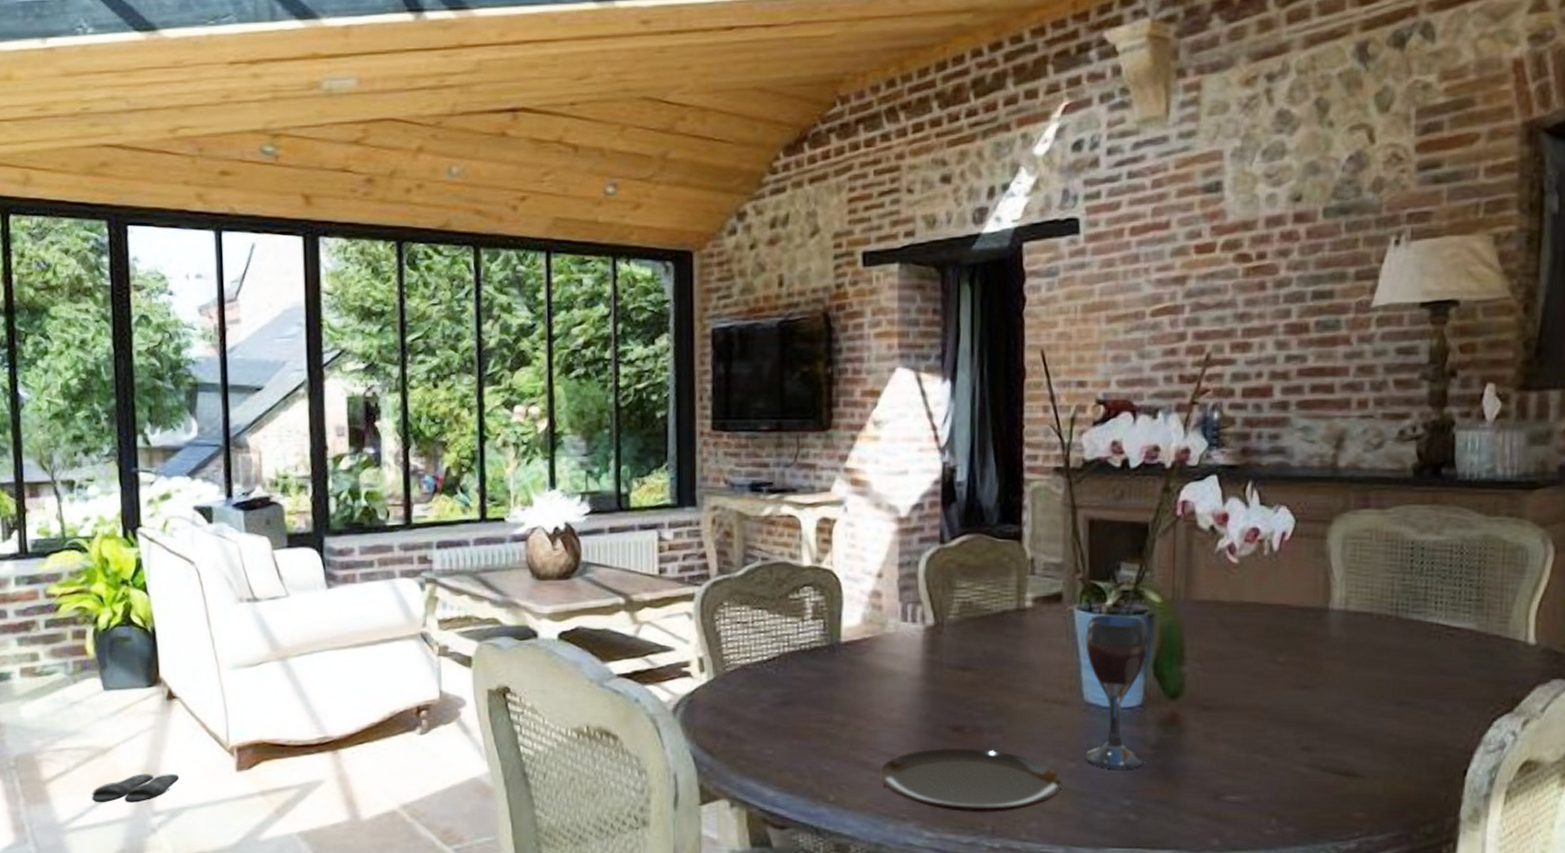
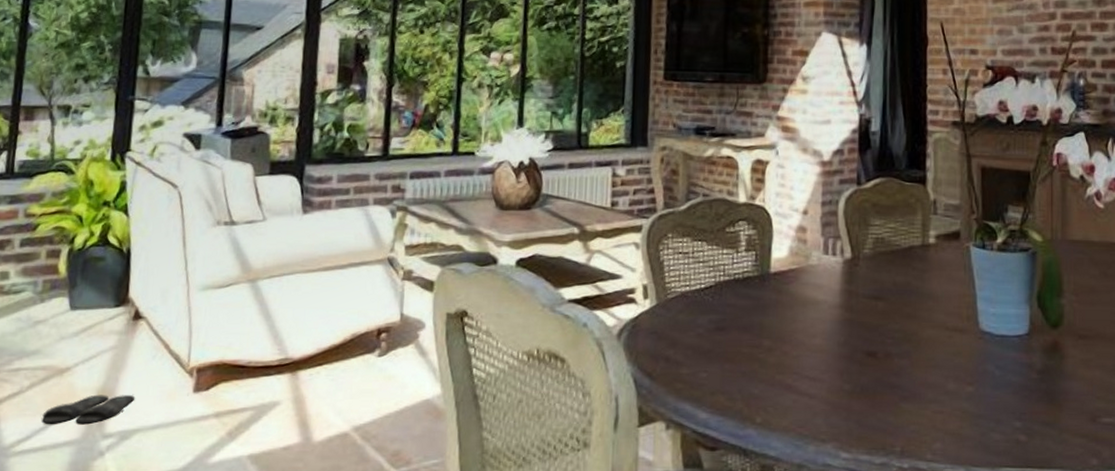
plate: present [880,747,1063,814] -> none [802,371,962,435]
cup: present [1085,614,1149,769] -> none [980,251,1033,393]

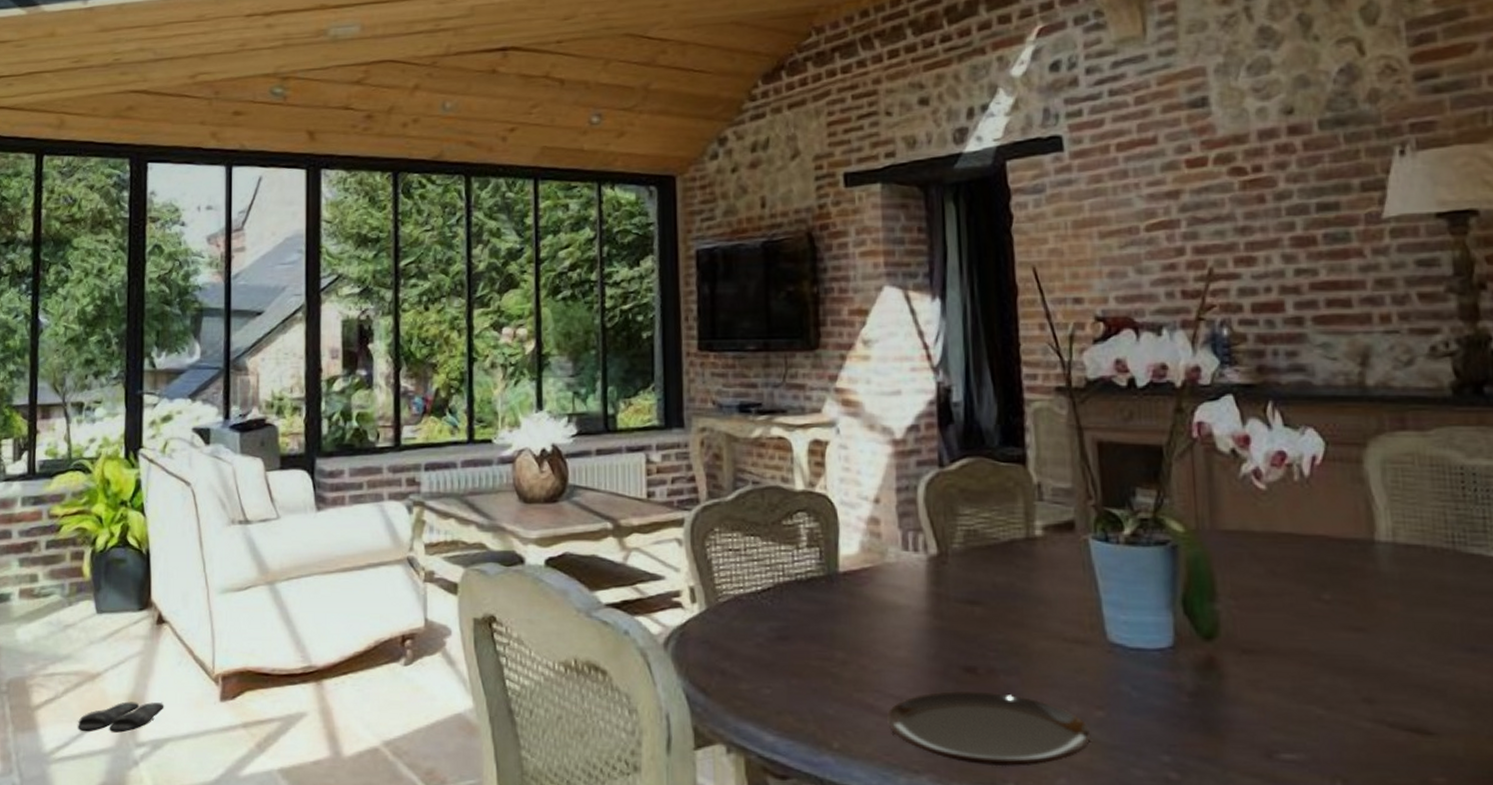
plate: none [802,371,962,435] -> present [887,690,1091,767]

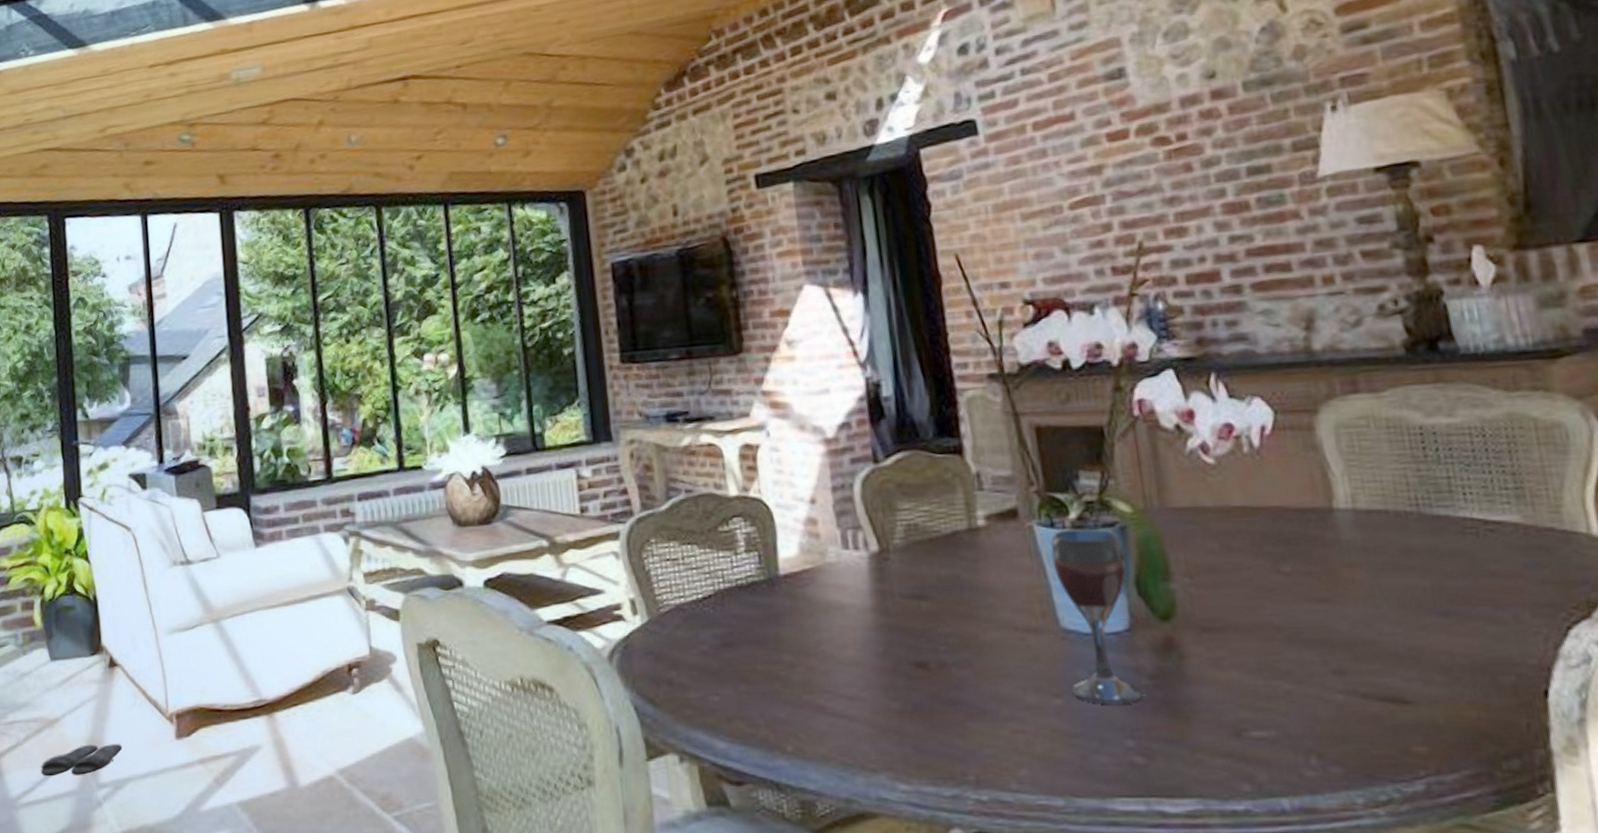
plate: present [887,690,1091,767] -> none [839,685,1051,761]
cup: none [1104,545,1181,720] -> present [1051,528,1143,704]

